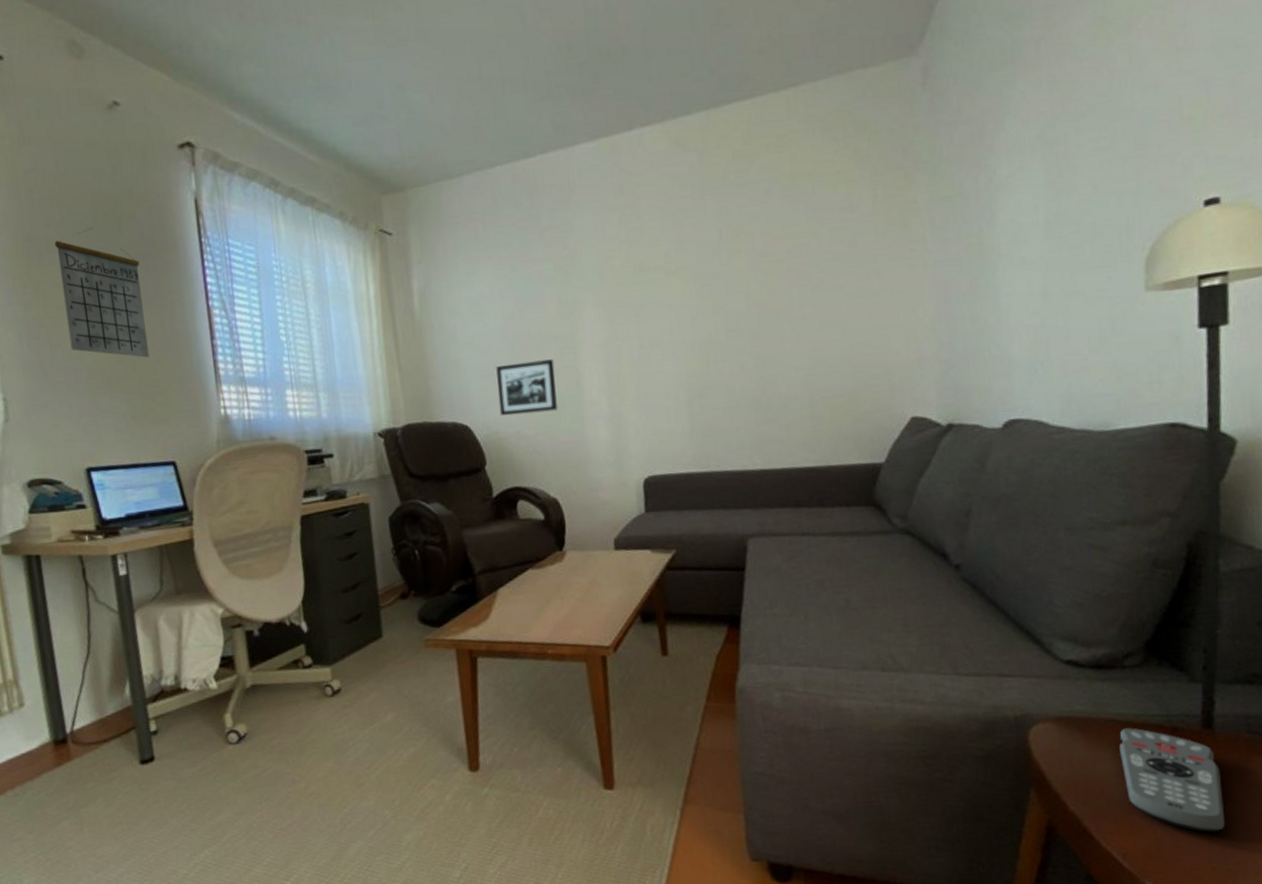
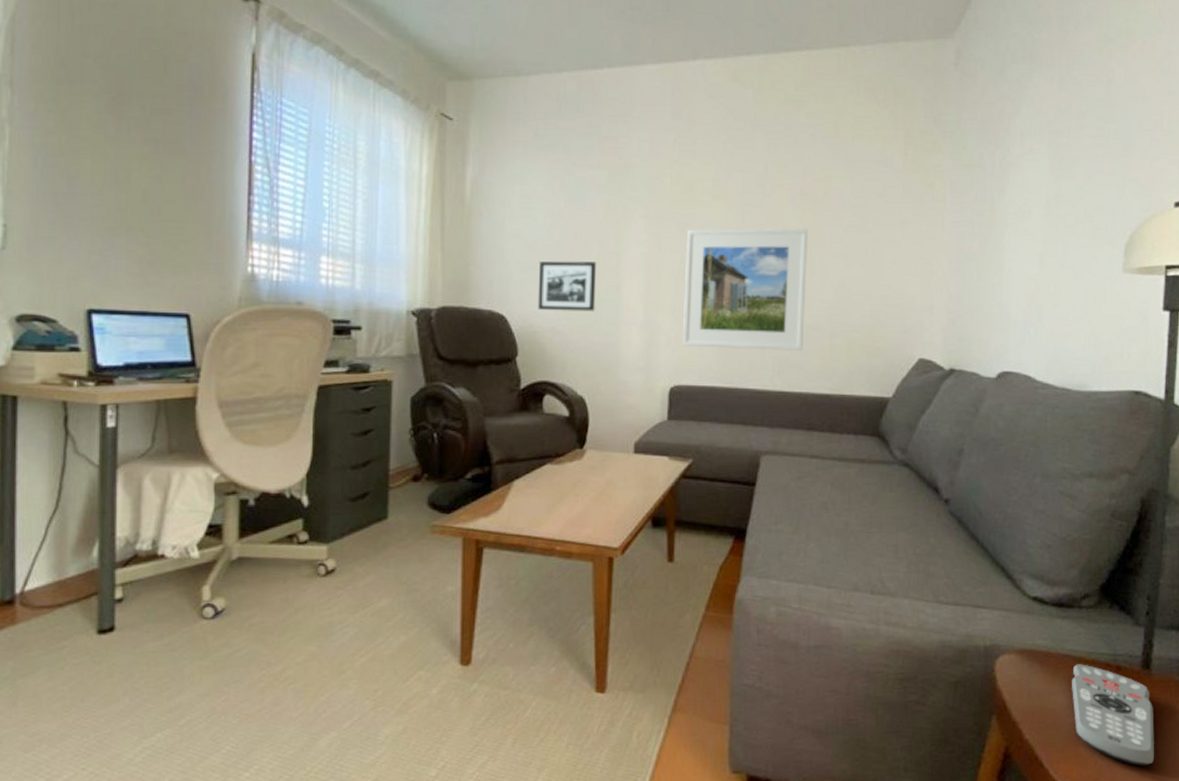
calendar: present [55,227,149,358] -> none [91,63,182,203]
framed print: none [644,293,781,435] -> present [683,228,807,351]

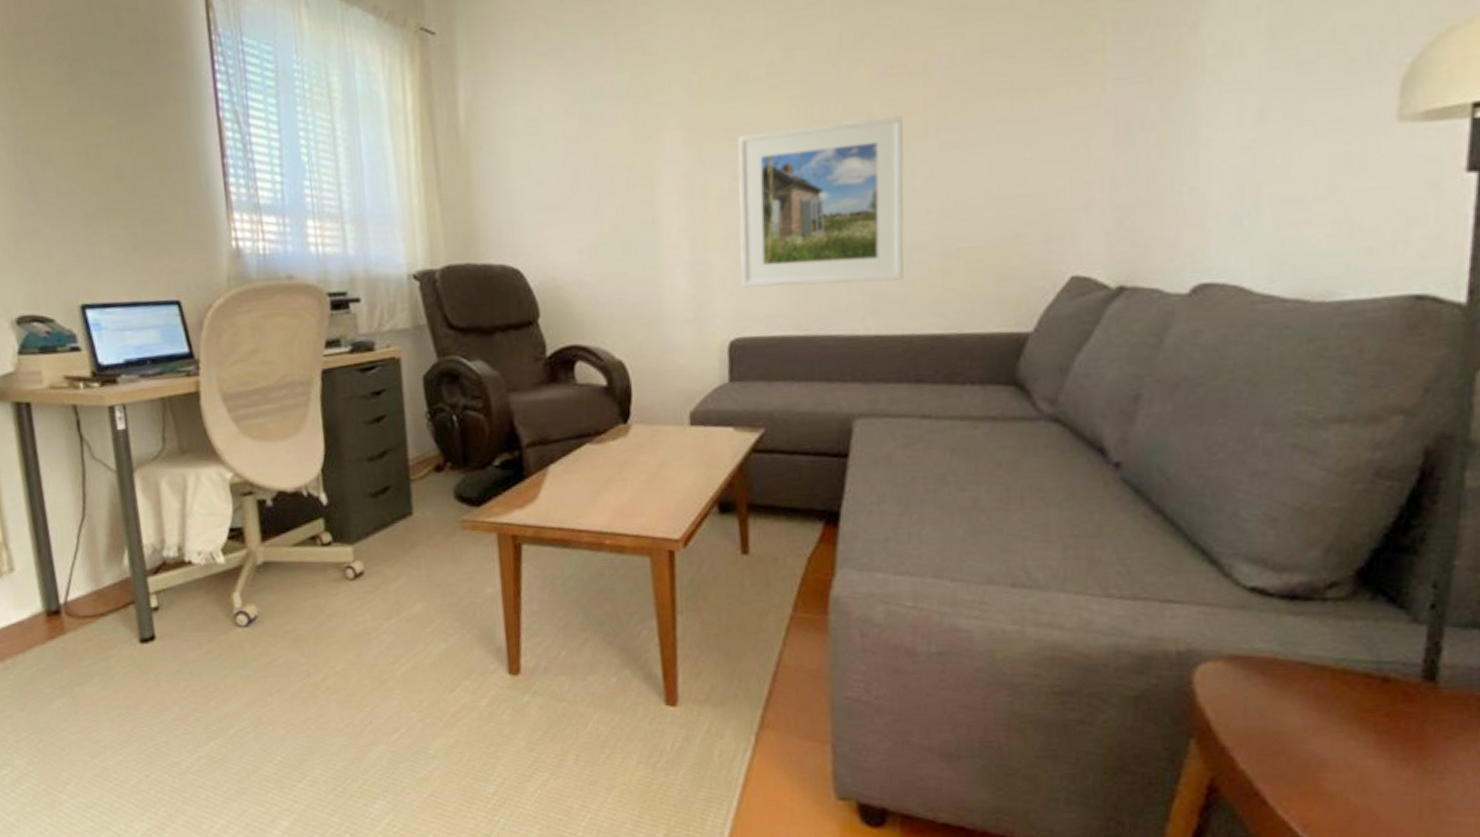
picture frame: present [537,261,597,312] -> none [555,191,628,260]
remote control: present [1072,664,1154,766] -> none [1311,674,1442,808]

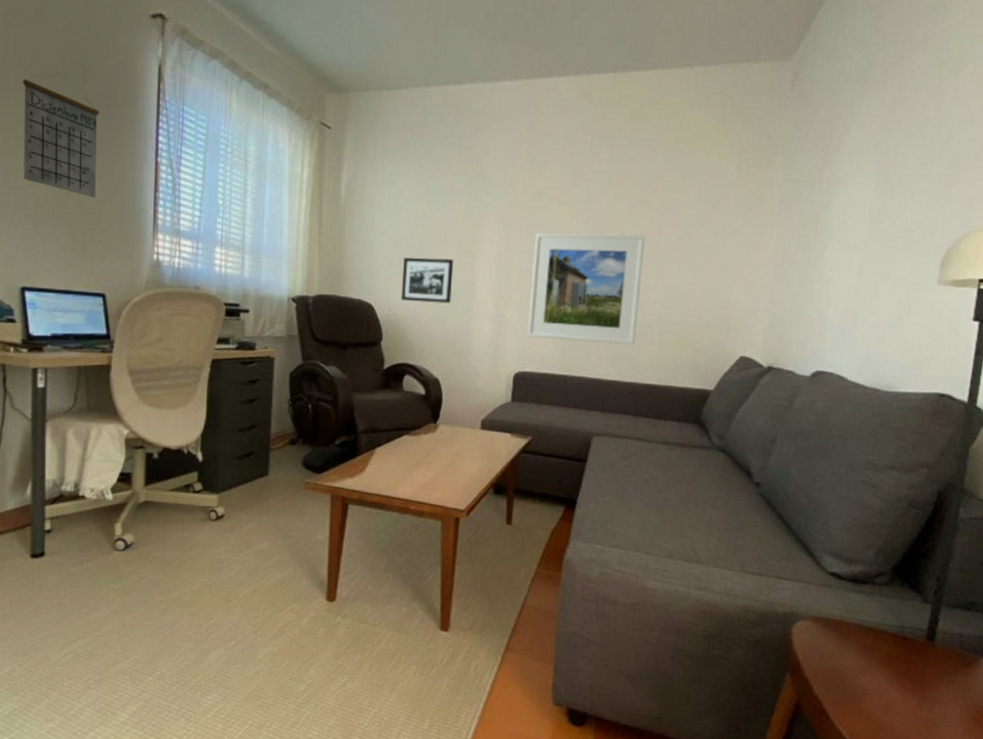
calendar: none [45,20,151,178] -> present [23,72,99,198]
picture frame: none [555,191,628,260] -> present [401,257,454,304]

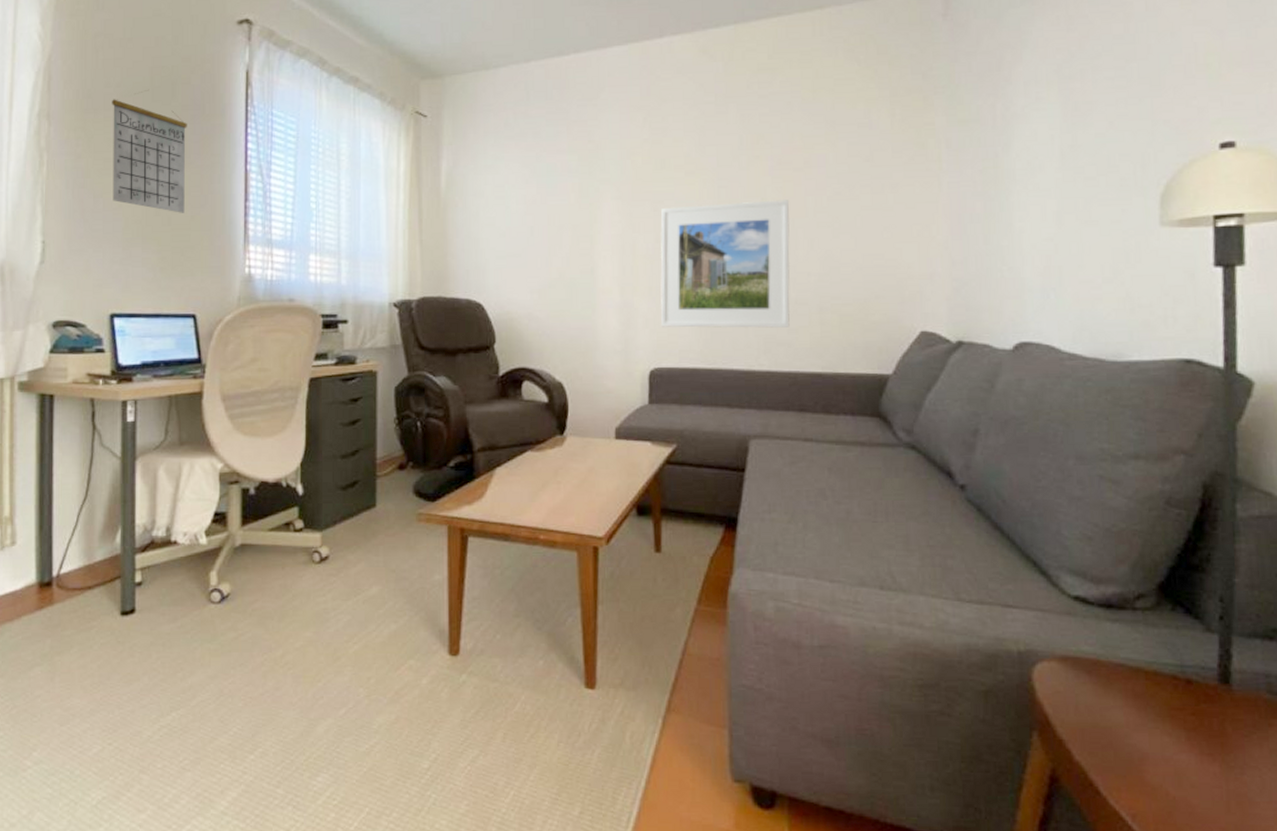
picture frame: present [401,257,454,304] -> none [513,246,571,297]

